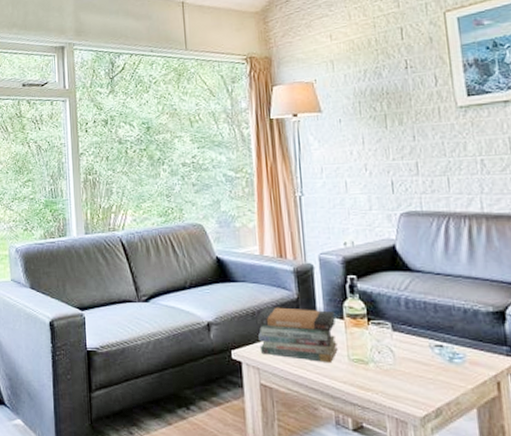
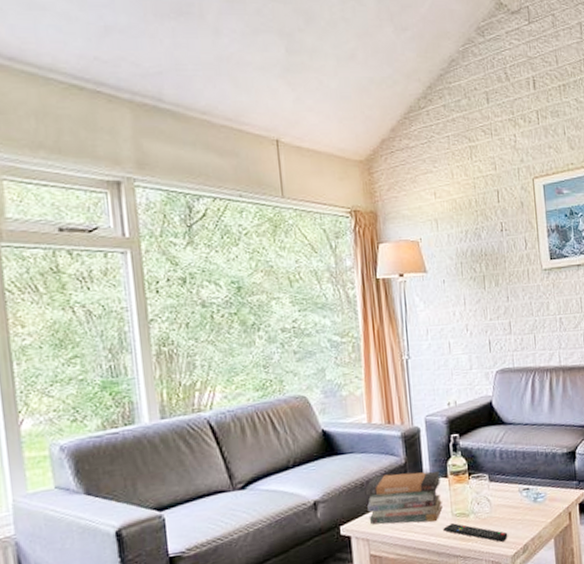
remote control: none [338,368,416,399] -> present [443,523,508,542]

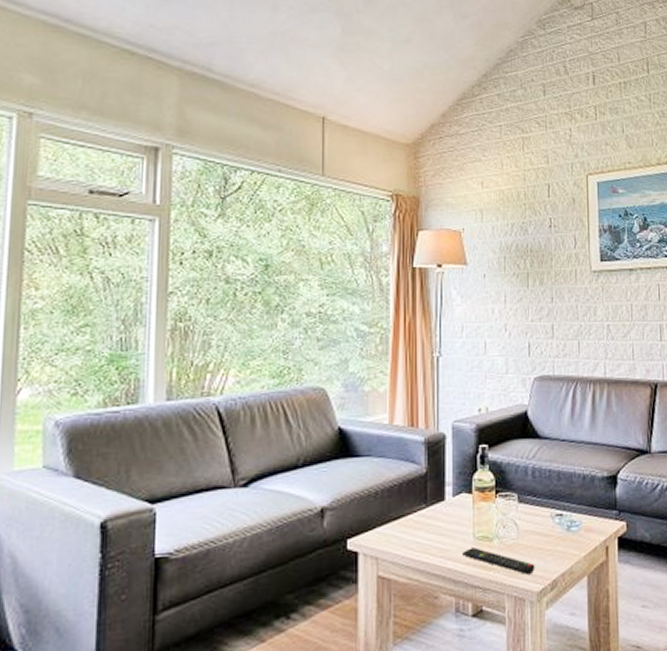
book stack: present [364,471,443,524] -> none [379,484,464,544]

